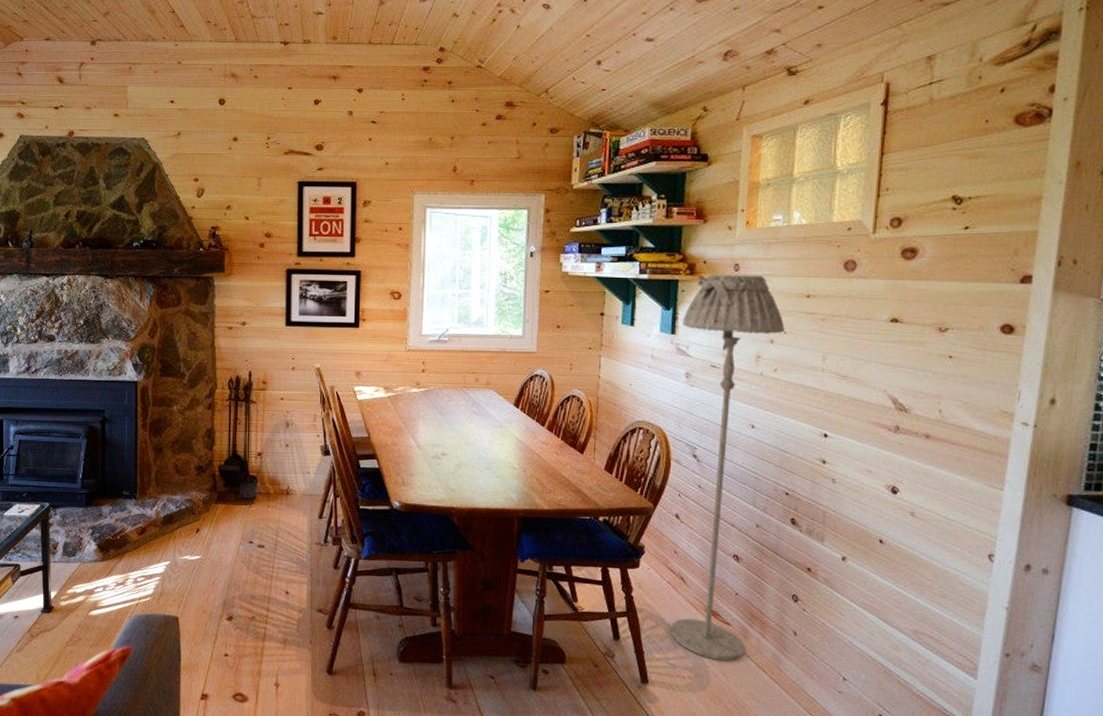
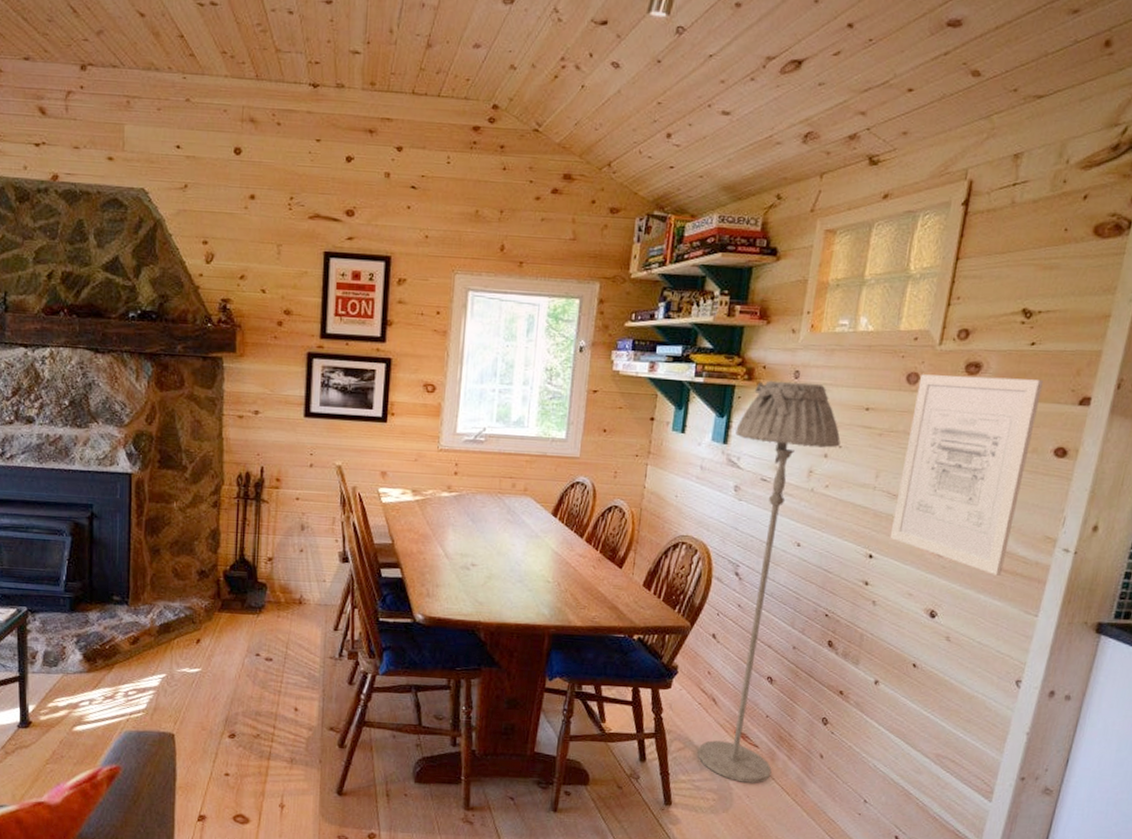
wall art: none [843,260,981,451] -> present [889,374,1043,576]

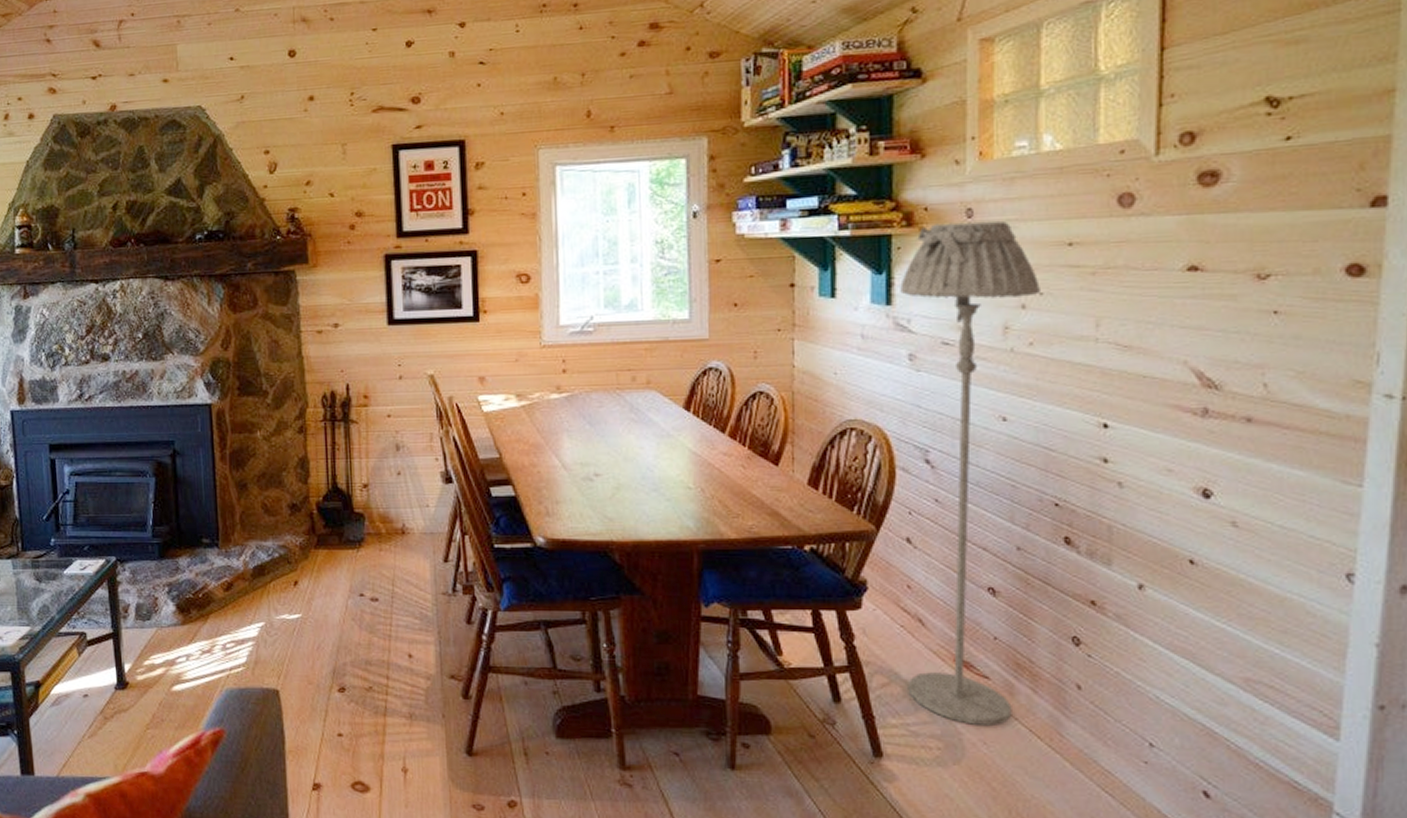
wall art: present [889,374,1043,576] -> none [1128,182,1312,437]

